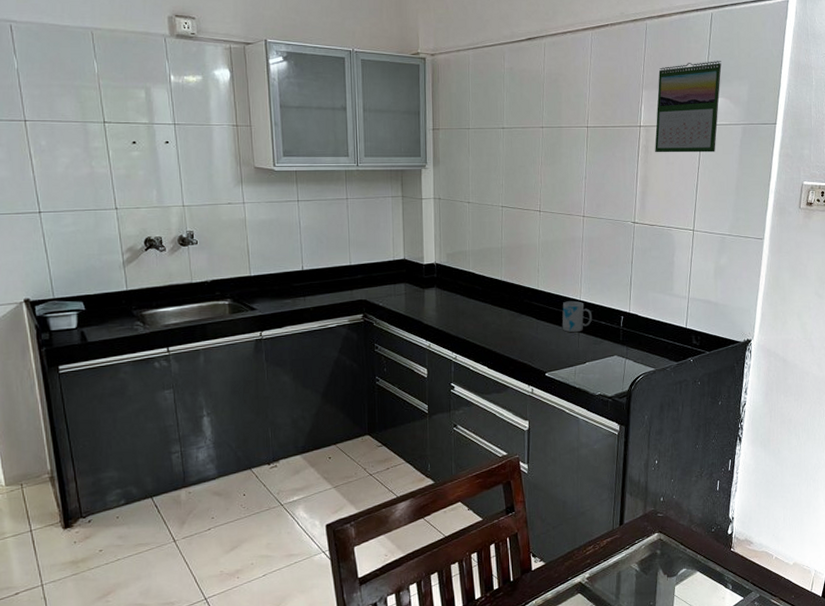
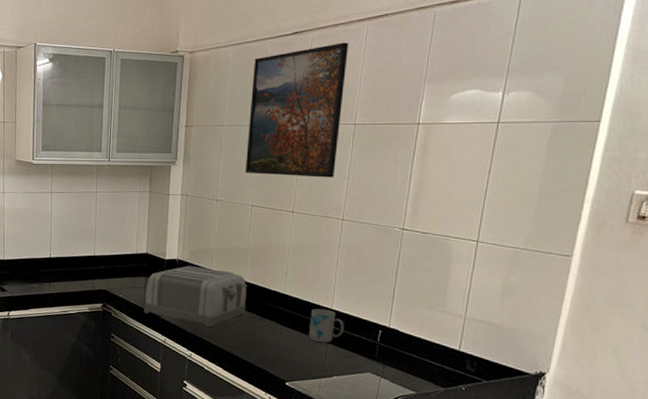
toaster: none [406,269,504,328] -> present [144,265,248,327]
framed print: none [493,50,577,178] -> present [245,42,348,178]
calendar: present [655,61,722,153] -> none [435,49,530,154]

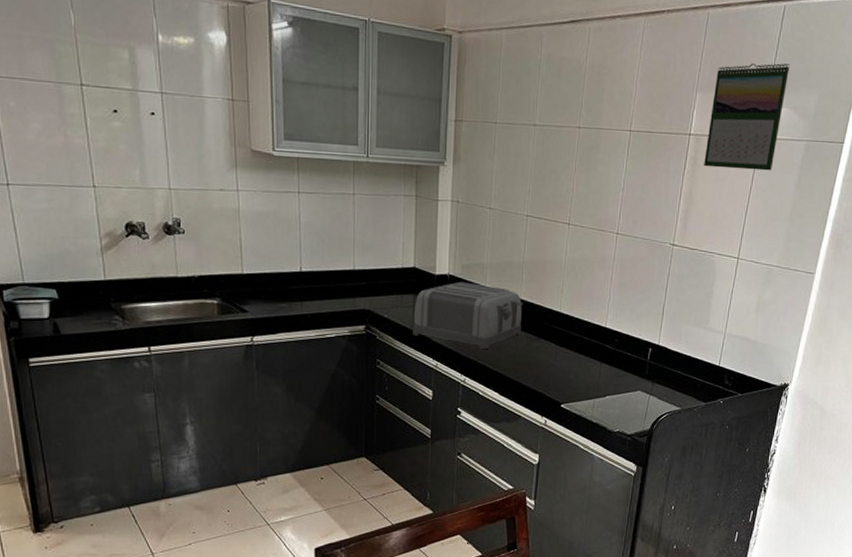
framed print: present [245,42,348,178] -> none [520,38,625,188]
mug: present [308,308,345,343] -> none [583,327,618,363]
calendar: none [435,49,530,154] -> present [704,63,790,171]

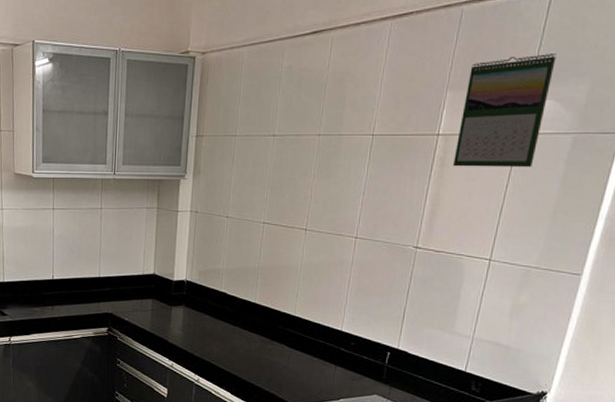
toaster: present [413,281,523,349] -> none [150,287,258,350]

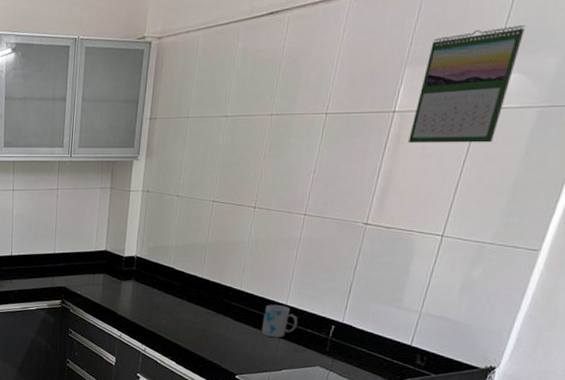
mug: none [317,330,354,366] -> present [261,304,298,338]

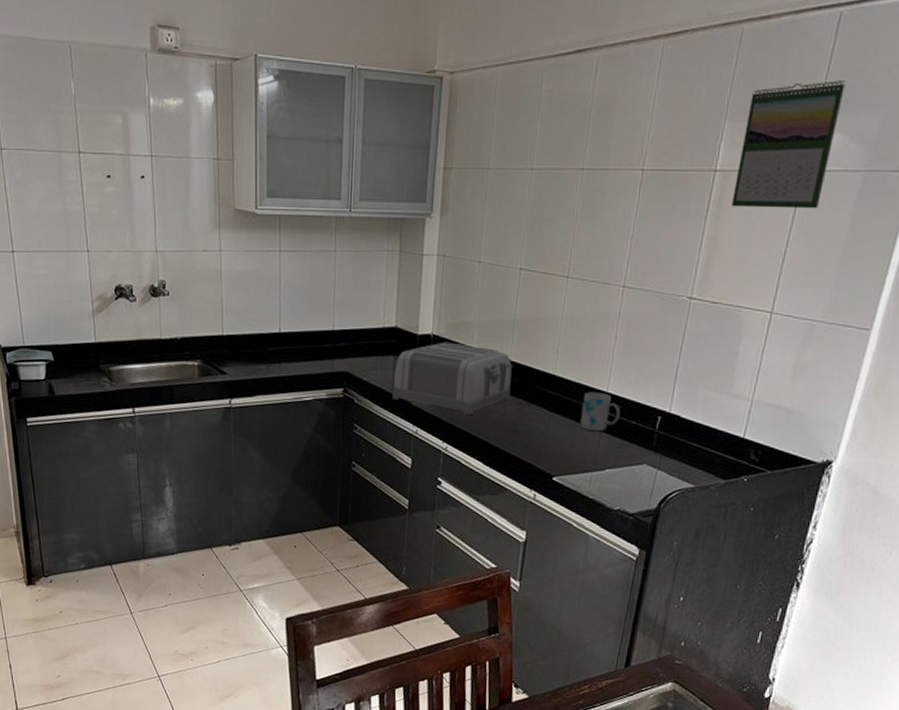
toaster: none [101,262,204,322] -> present [392,342,513,415]

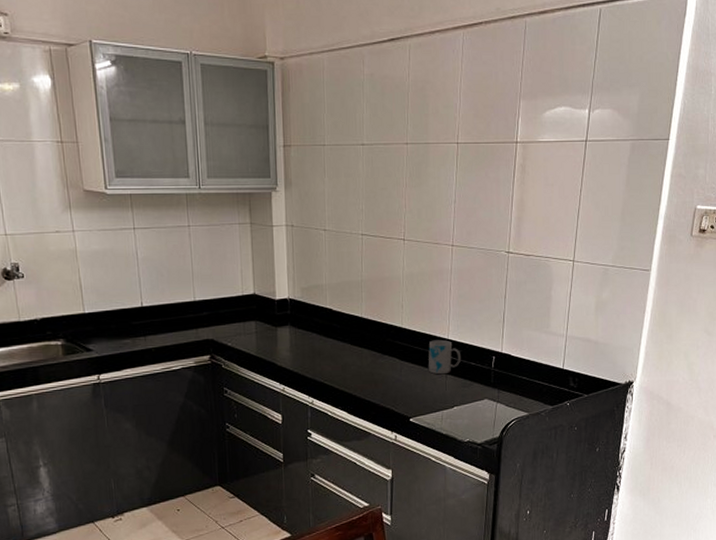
toaster: present [392,342,513,415] -> none [257,304,365,369]
calendar: present [732,81,846,209] -> none [533,66,610,173]

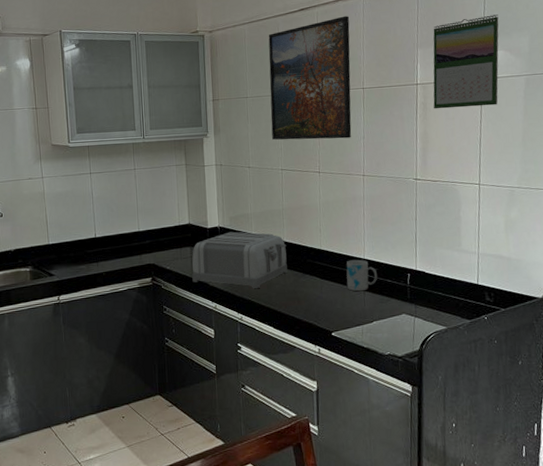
toaster: none [257,304,365,369] -> present [192,231,288,288]
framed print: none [351,52,446,202] -> present [268,16,352,140]
calendar: none [533,66,610,173] -> present [433,14,499,109]

